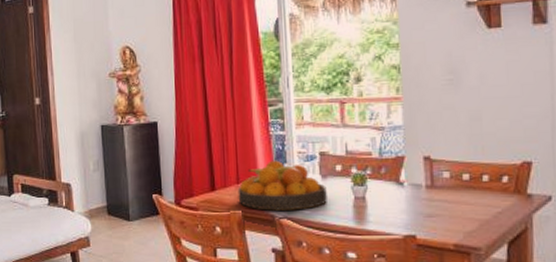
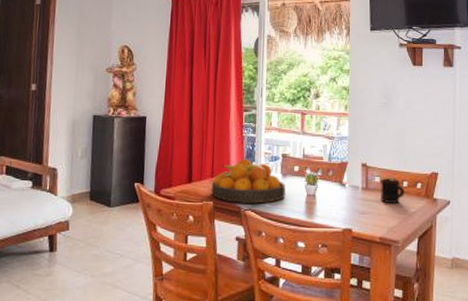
mug: none [451,172,485,203] -> present [381,178,404,203]

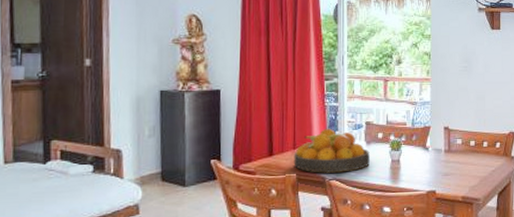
mug: present [381,178,404,203] -> none [462,140,485,164]

